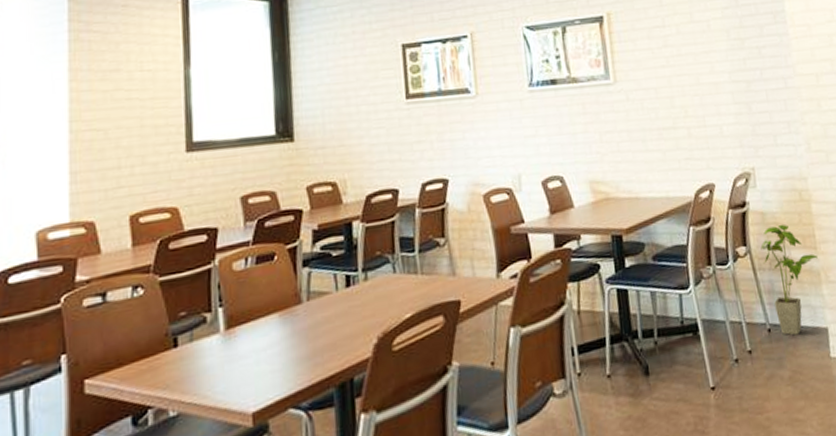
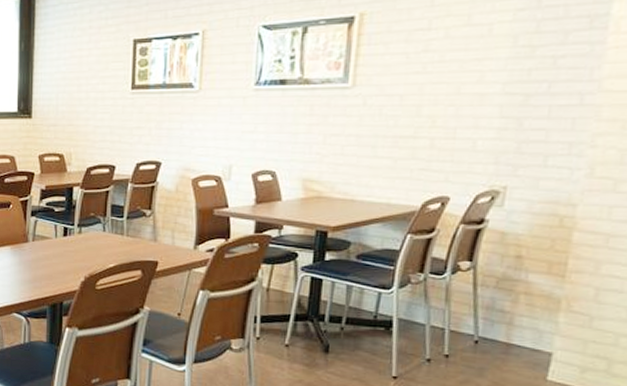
house plant: present [760,223,818,336] -> none [488,246,563,352]

